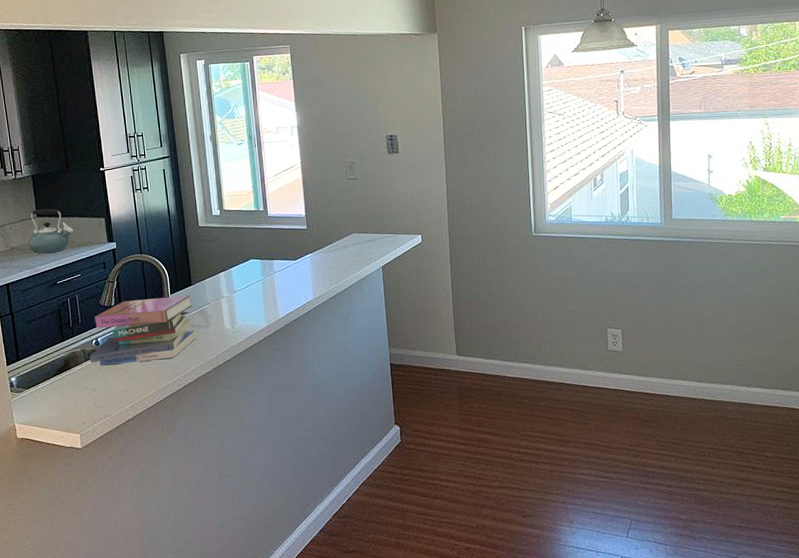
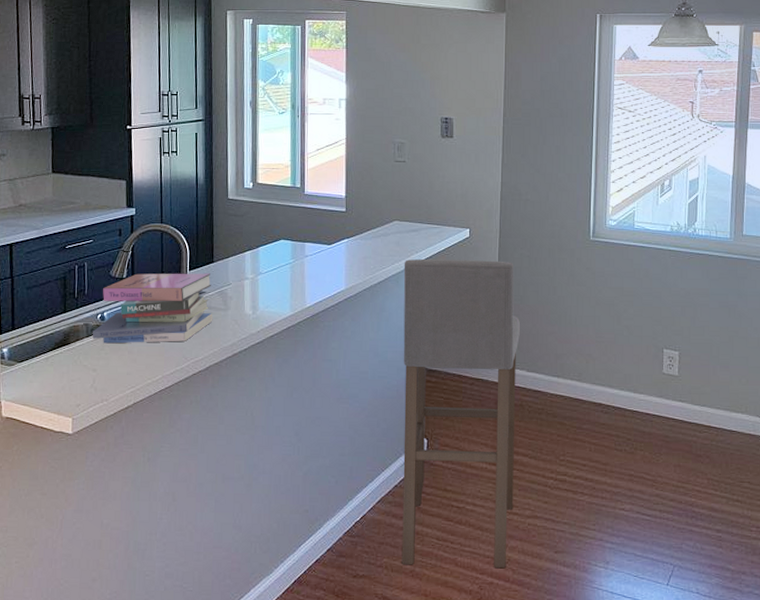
kettle: present [28,208,74,254] -> none [39,165,91,214]
bar stool: none [364,261,483,539] -> present [401,258,521,569]

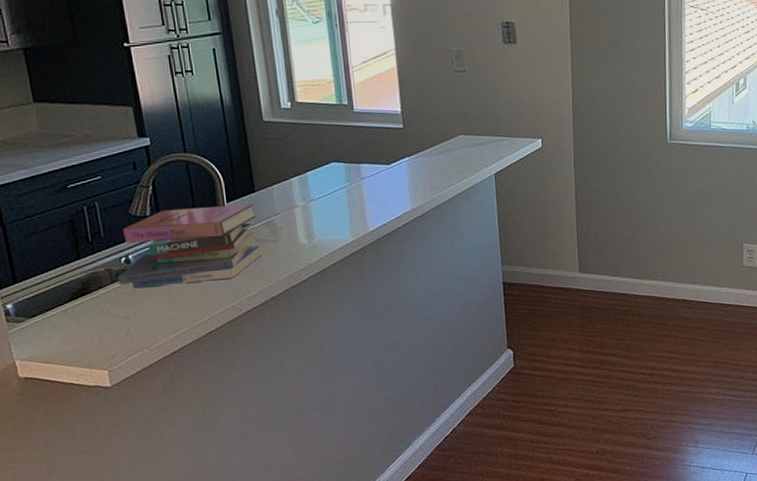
bar stool: present [401,258,521,569] -> none [473,169,605,470]

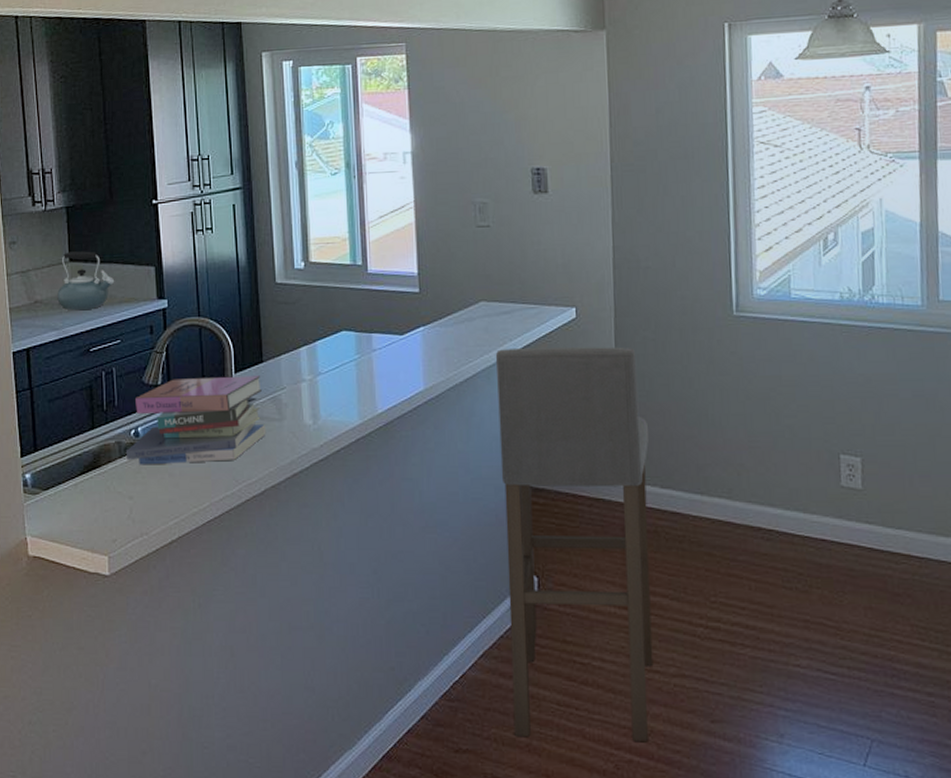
kettle: none [22,92,89,150] -> present [57,251,115,311]
bar stool: none [473,169,605,470] -> present [495,346,654,743]

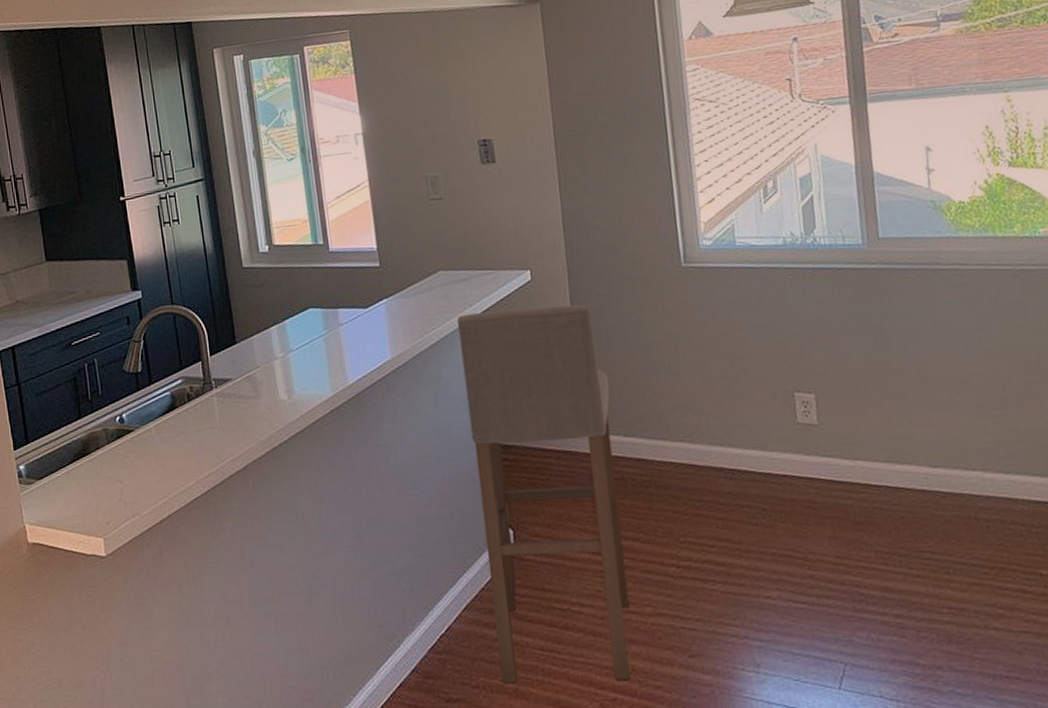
kettle: present [57,251,115,311] -> none [36,250,90,308]
books: present [125,375,267,465] -> none [112,356,245,450]

